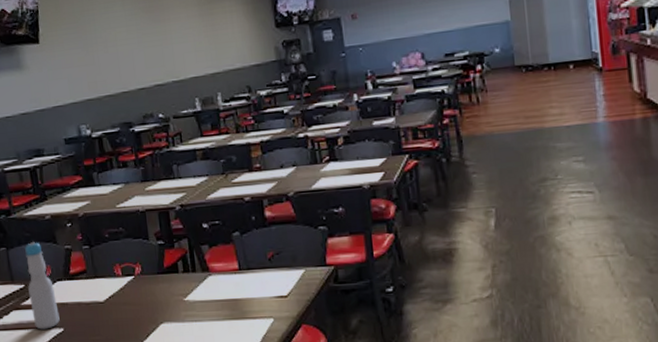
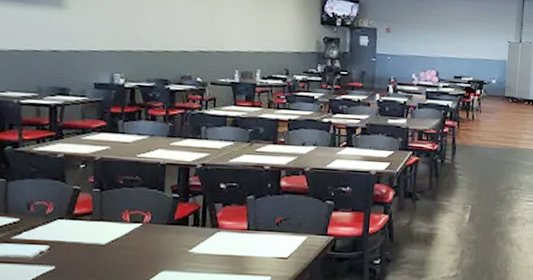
bottle: present [25,242,60,330] -> none [22,177,54,266]

